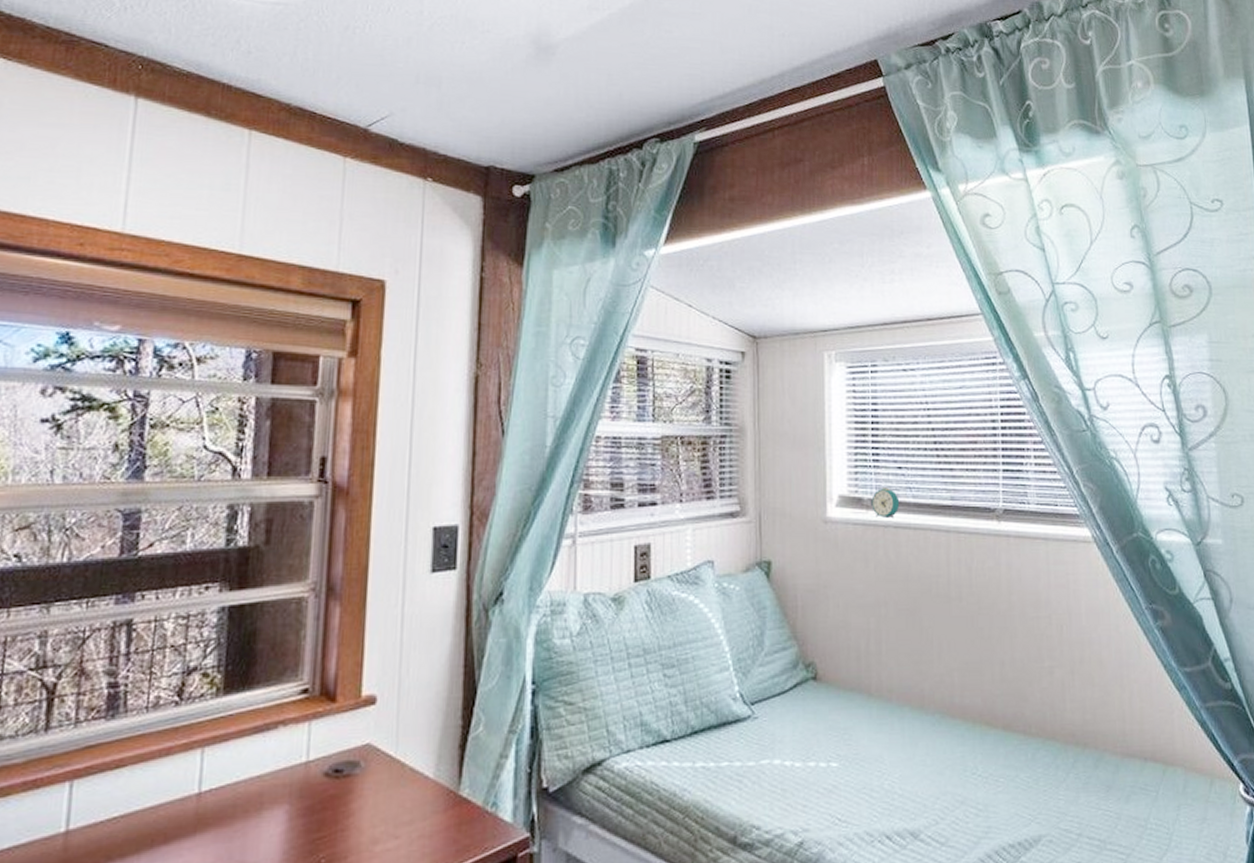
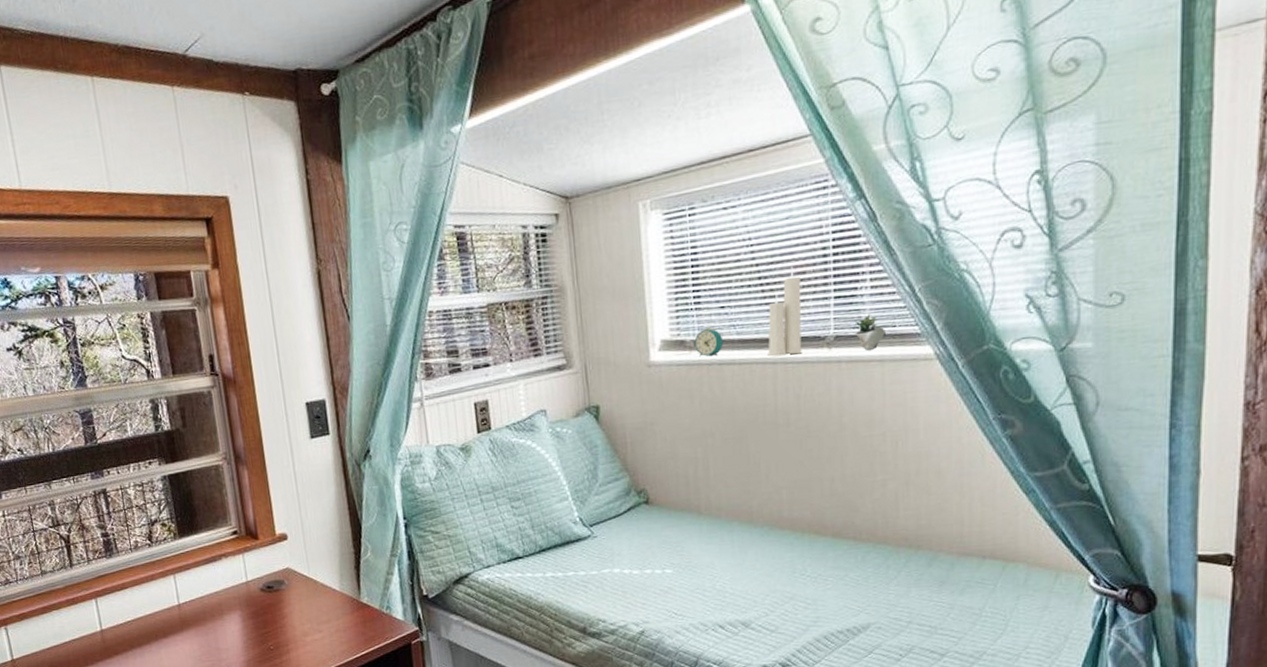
candle: none [941,435,974,525] -> present [767,266,802,357]
succulent plant: none [1020,489,1050,528] -> present [853,311,887,352]

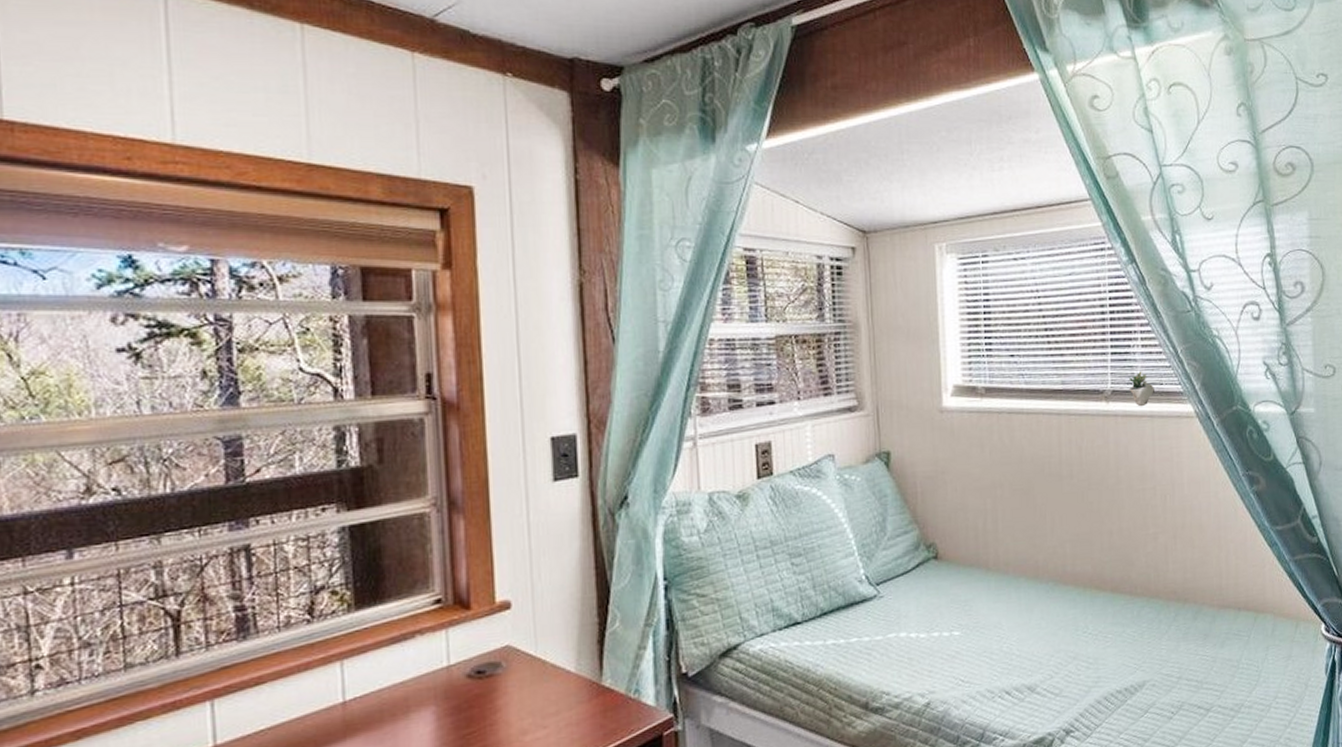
alarm clock: present [694,328,724,357] -> none [985,375,1013,405]
candle: present [767,266,802,357] -> none [1053,321,1083,408]

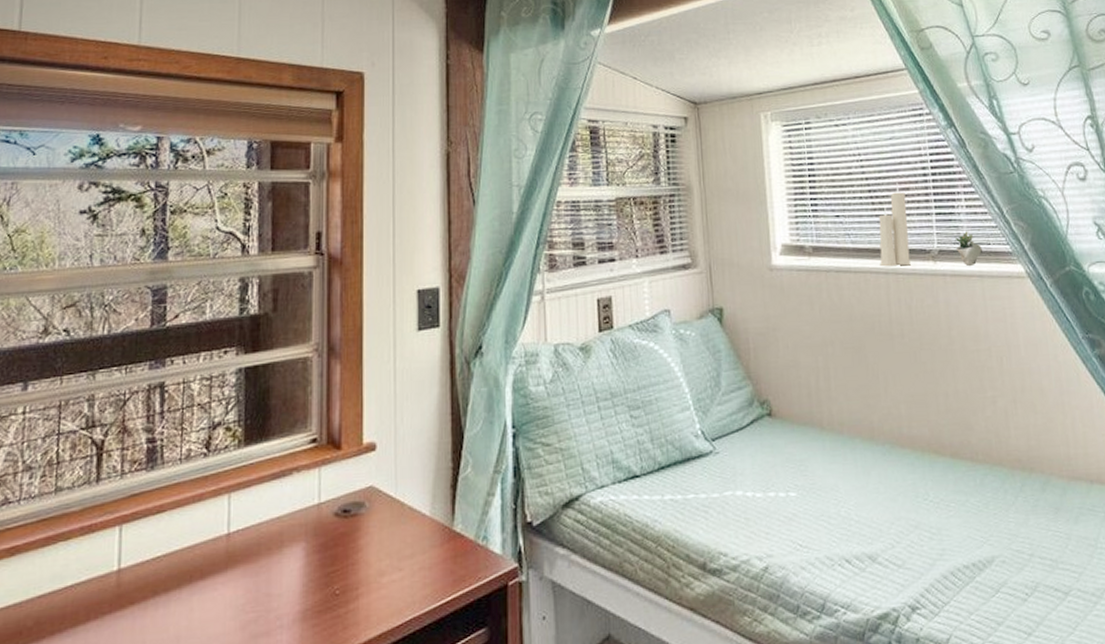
candle: none [1053,321,1083,408] -> present [878,182,911,267]

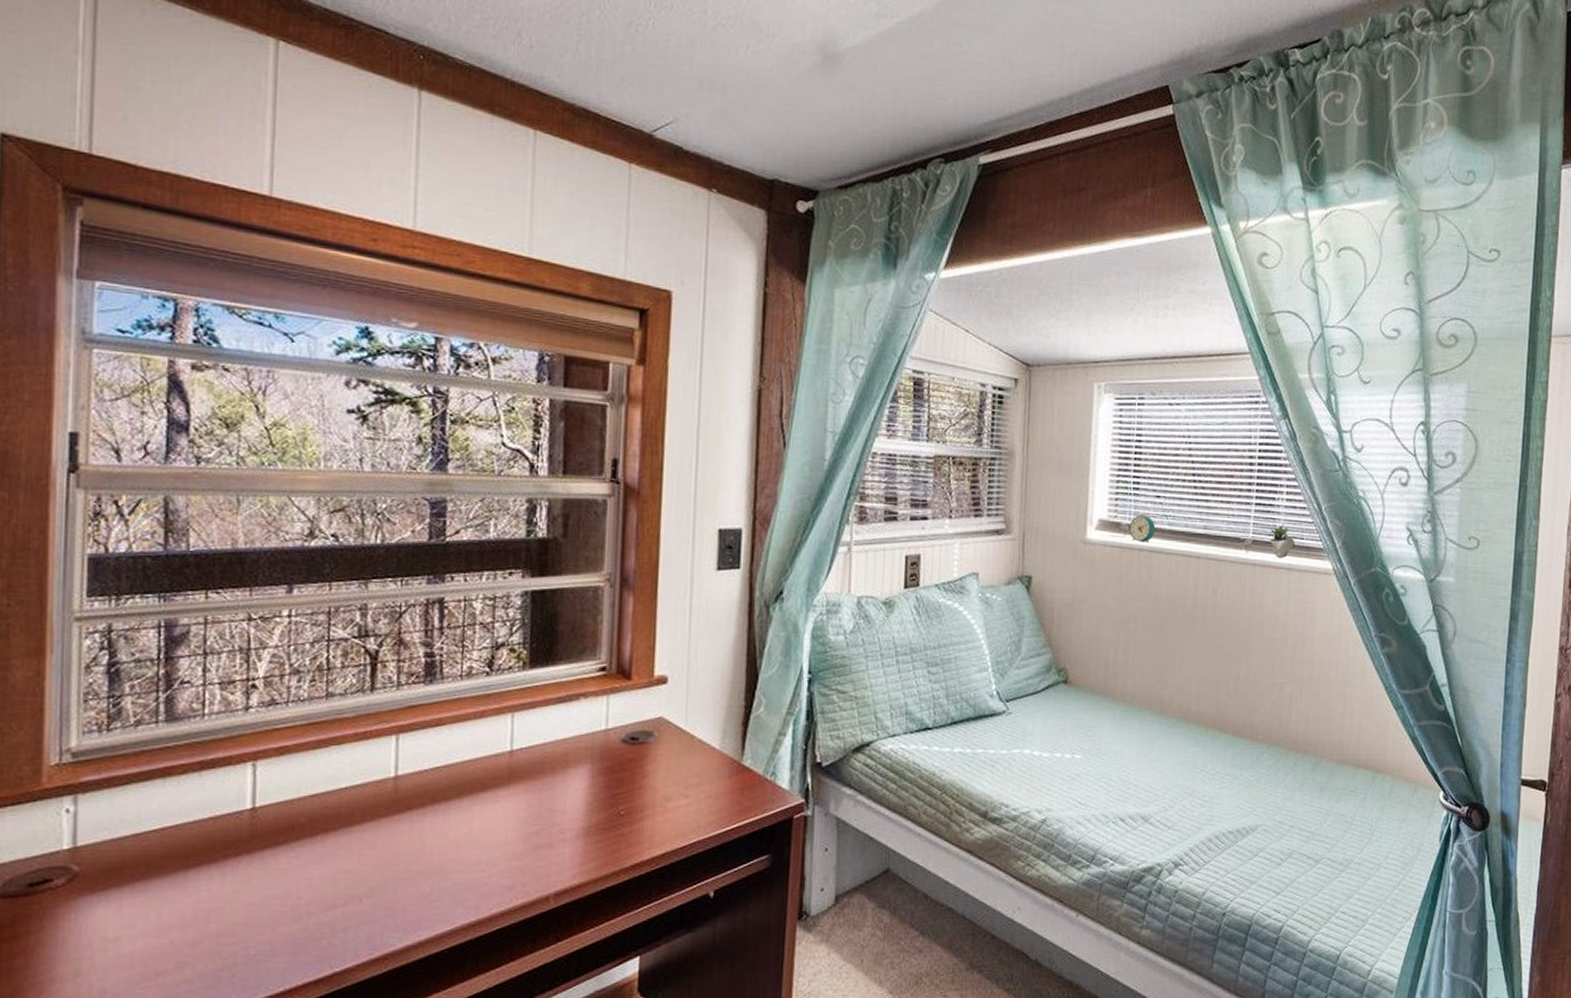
alarm clock: none [813,235,840,264] -> present [1129,514,1156,544]
candle: present [878,182,911,267] -> none [1193,469,1229,552]

